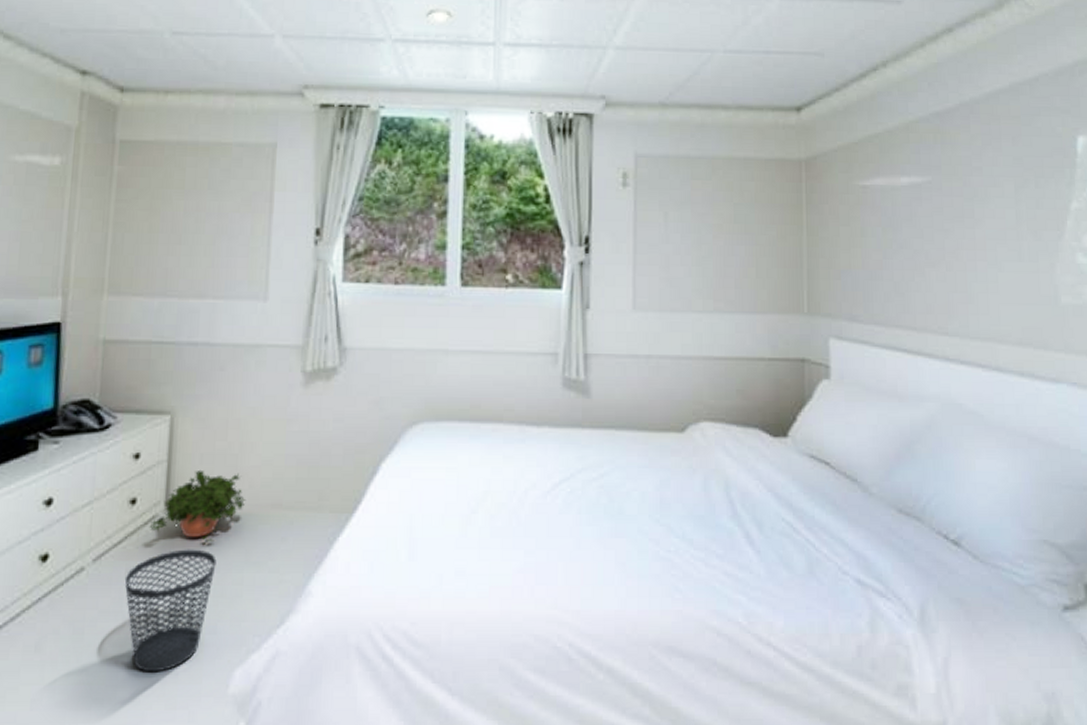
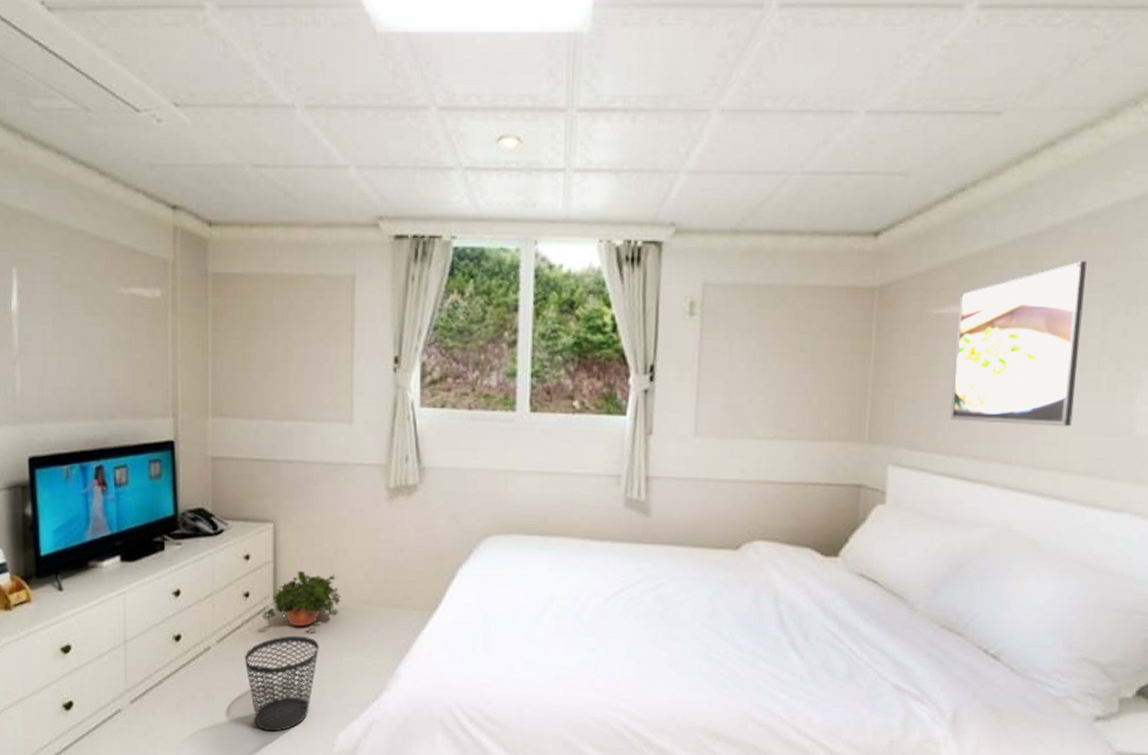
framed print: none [882,137,1000,297] -> present [950,261,1087,427]

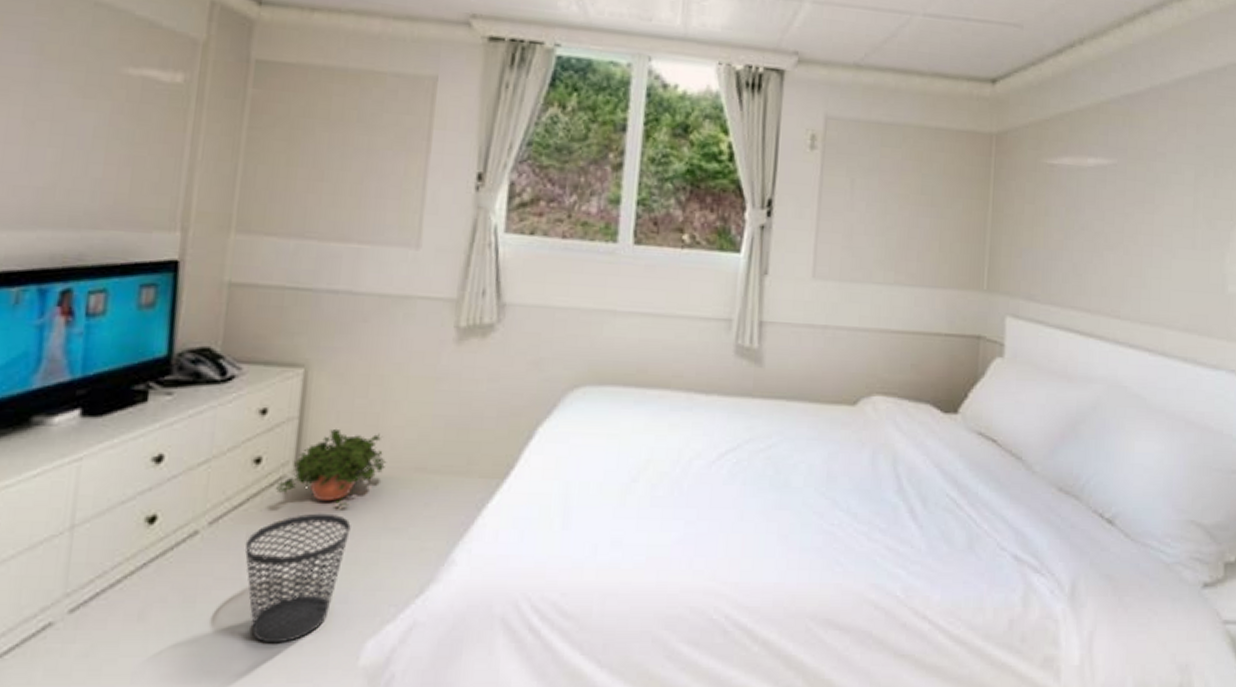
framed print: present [950,261,1087,427] -> none [1064,123,1180,283]

